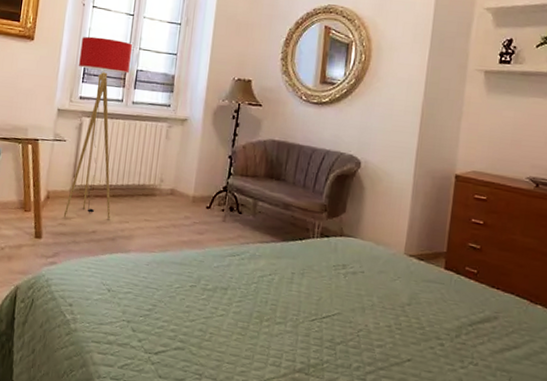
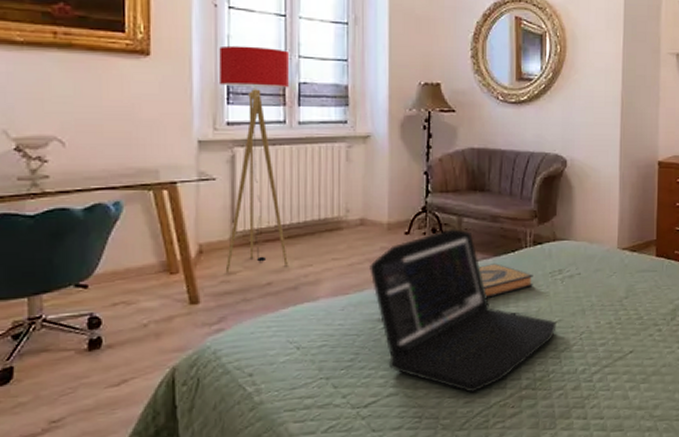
laptop: none [173,210,336,364] -> present [370,229,557,393]
hardback book: none [267,247,317,279] -> present [478,263,533,298]

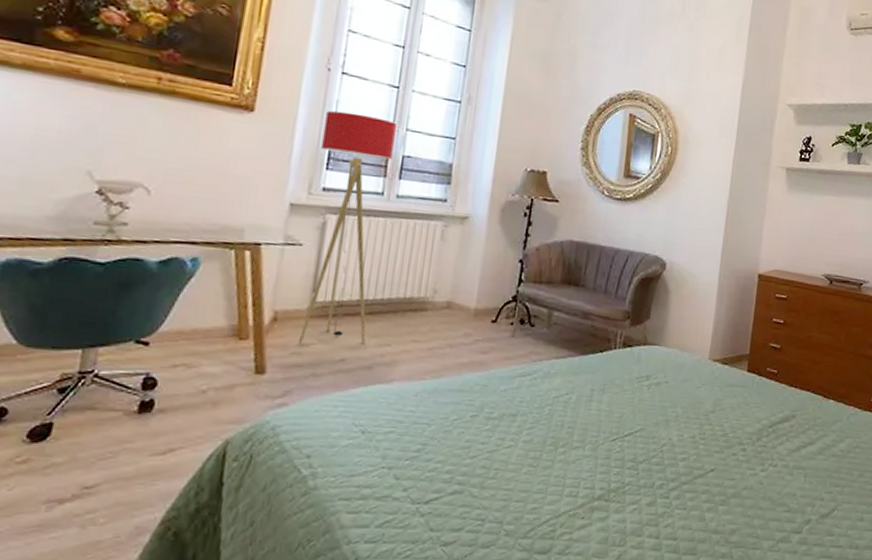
laptop: present [370,229,557,393] -> none [450,322,638,498]
hardback book: present [478,263,533,298] -> none [563,362,619,398]

